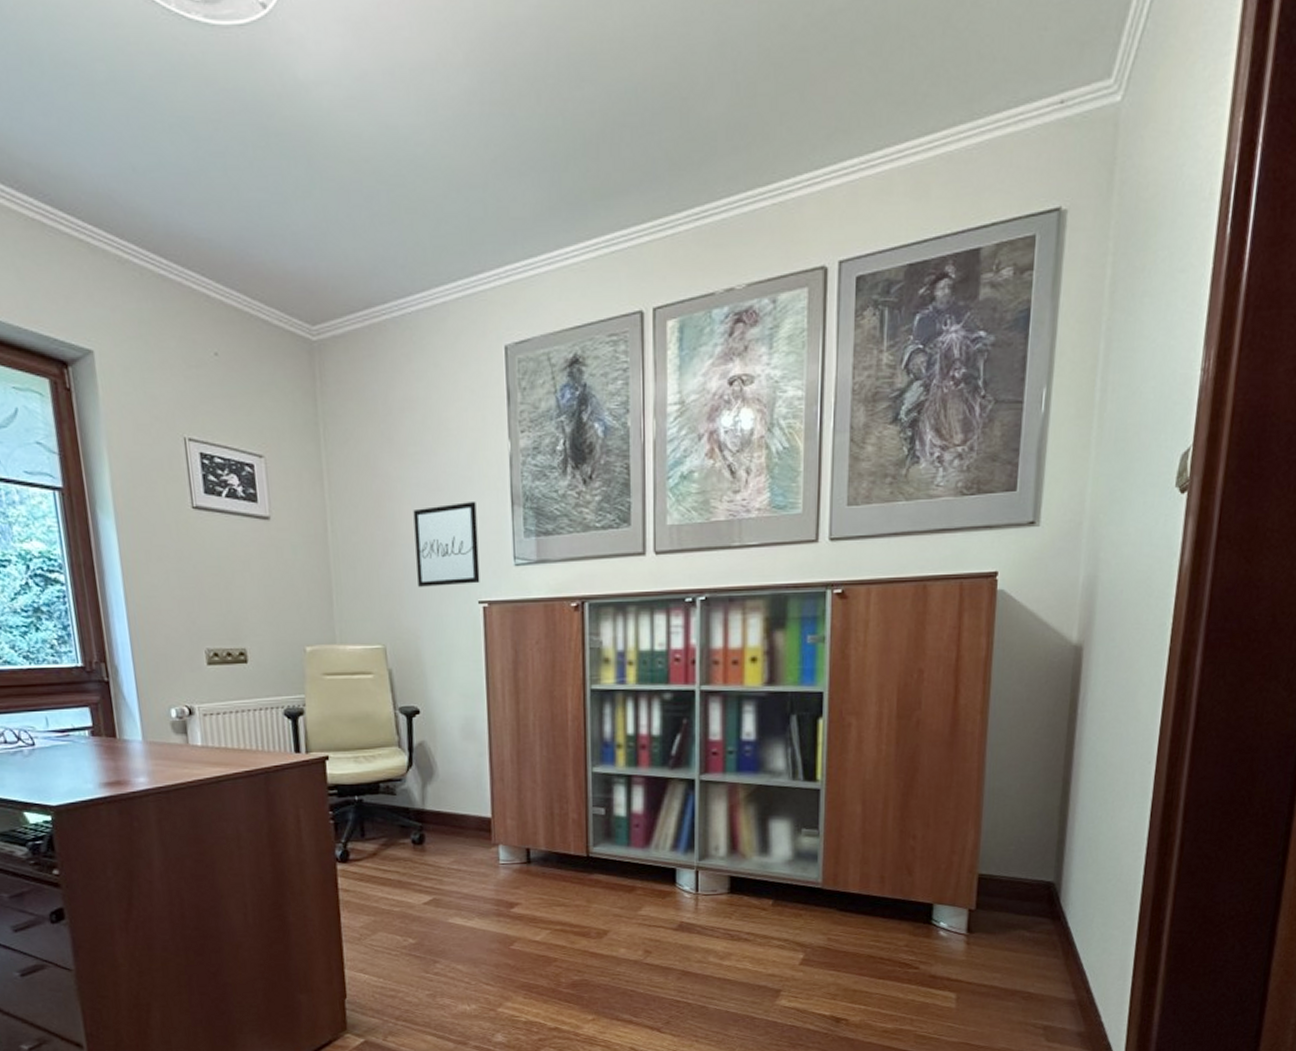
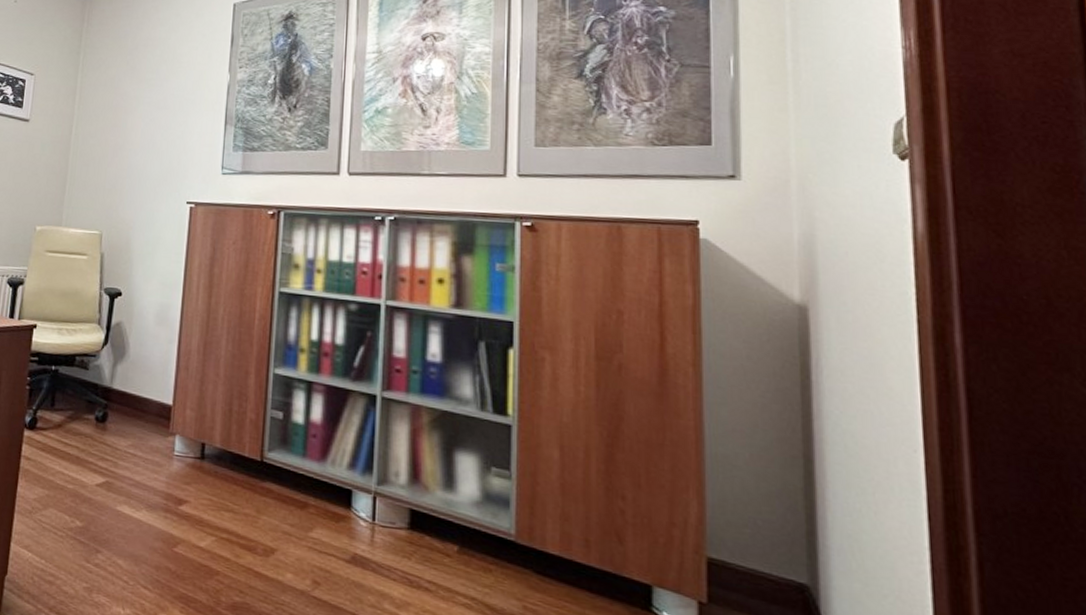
wall art: present [413,502,480,587] -> none [137,119,195,187]

